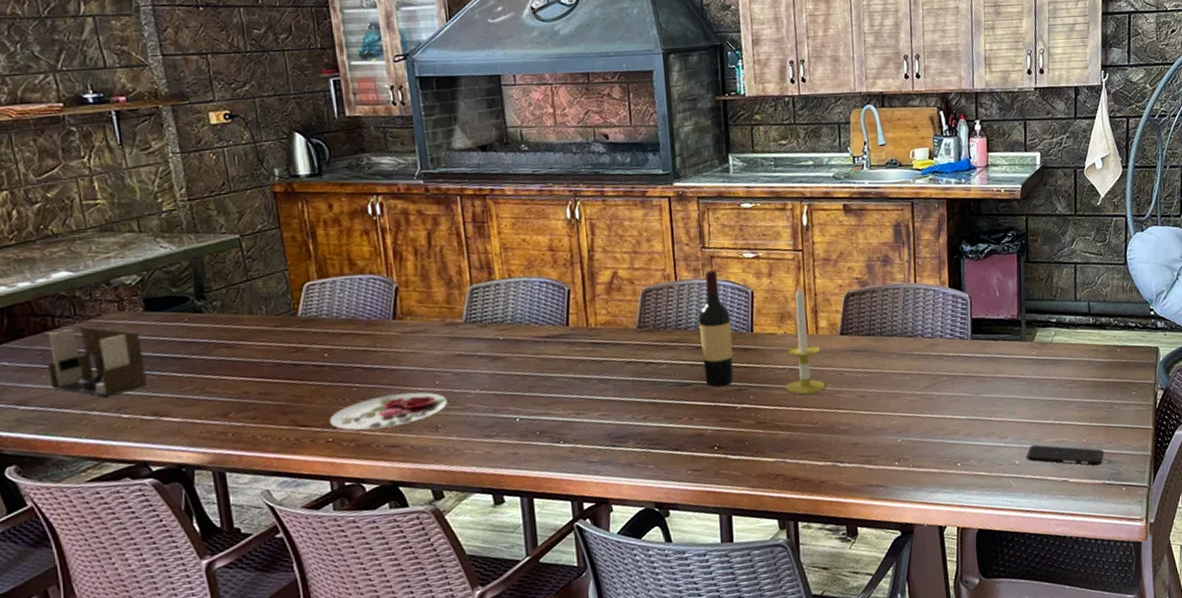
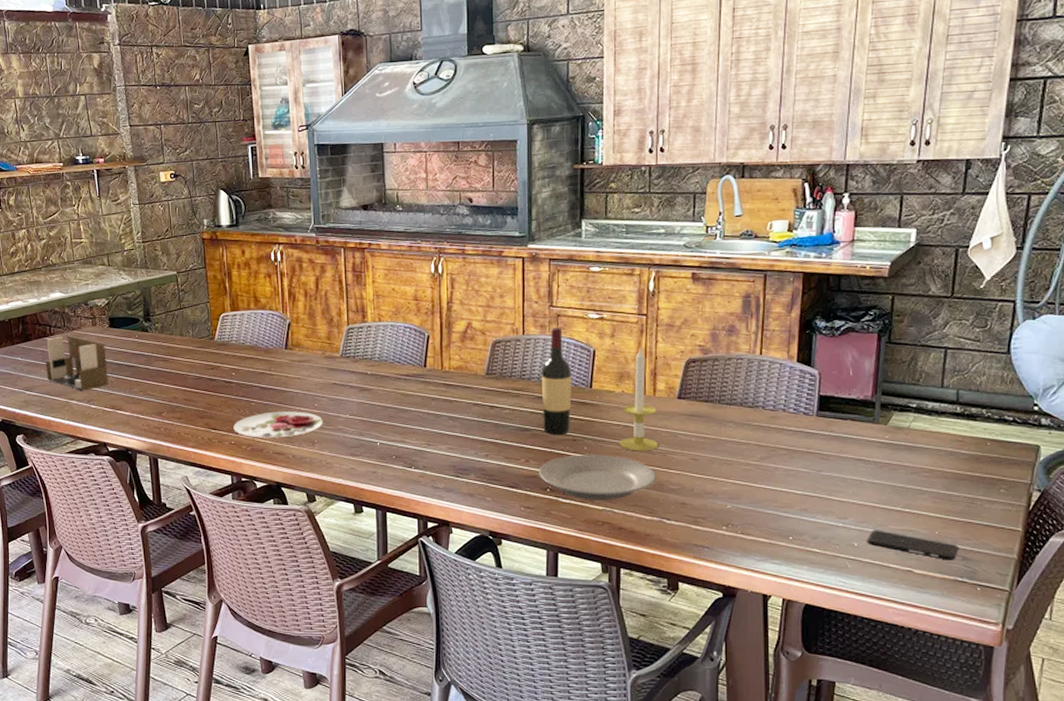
plate: none [704,402,827,453] -> present [539,454,657,501]

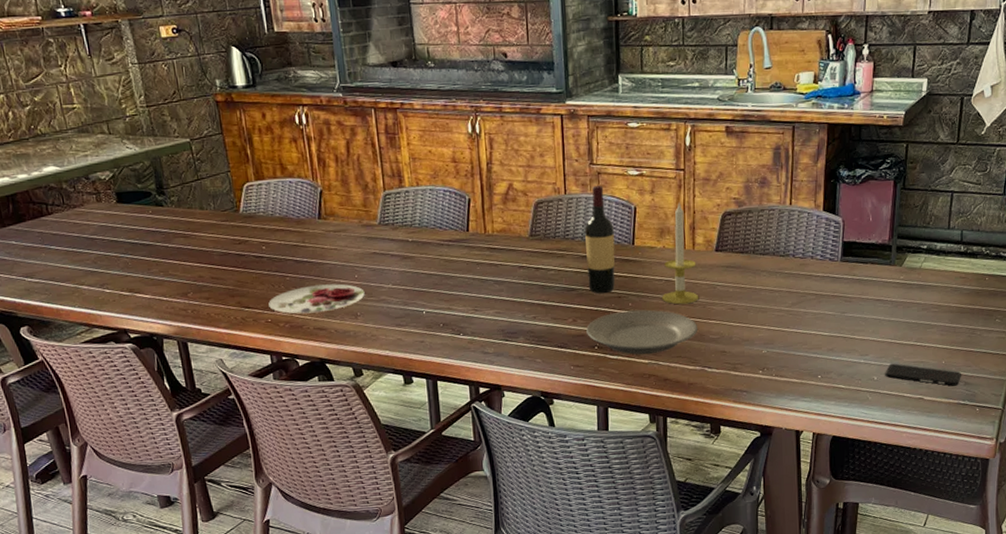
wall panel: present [45,335,108,391] -> none [44,214,123,275]

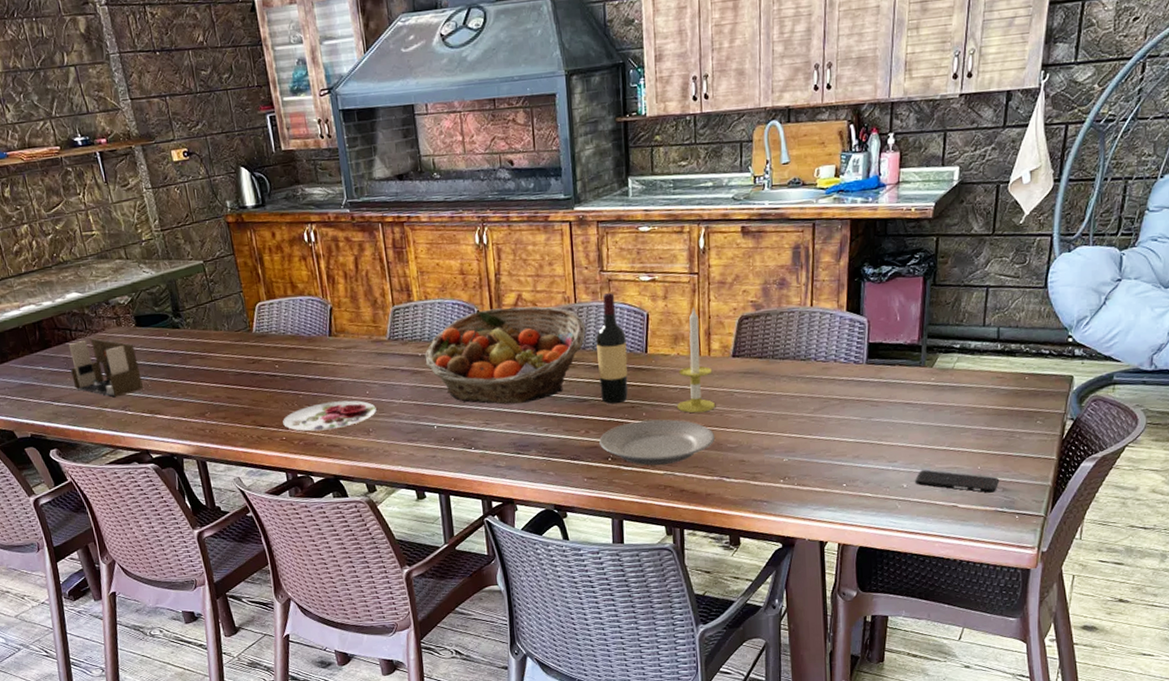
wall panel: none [44,214,123,275] -> present [68,338,143,398]
fruit basket: none [415,196,576,292] -> present [424,306,587,405]

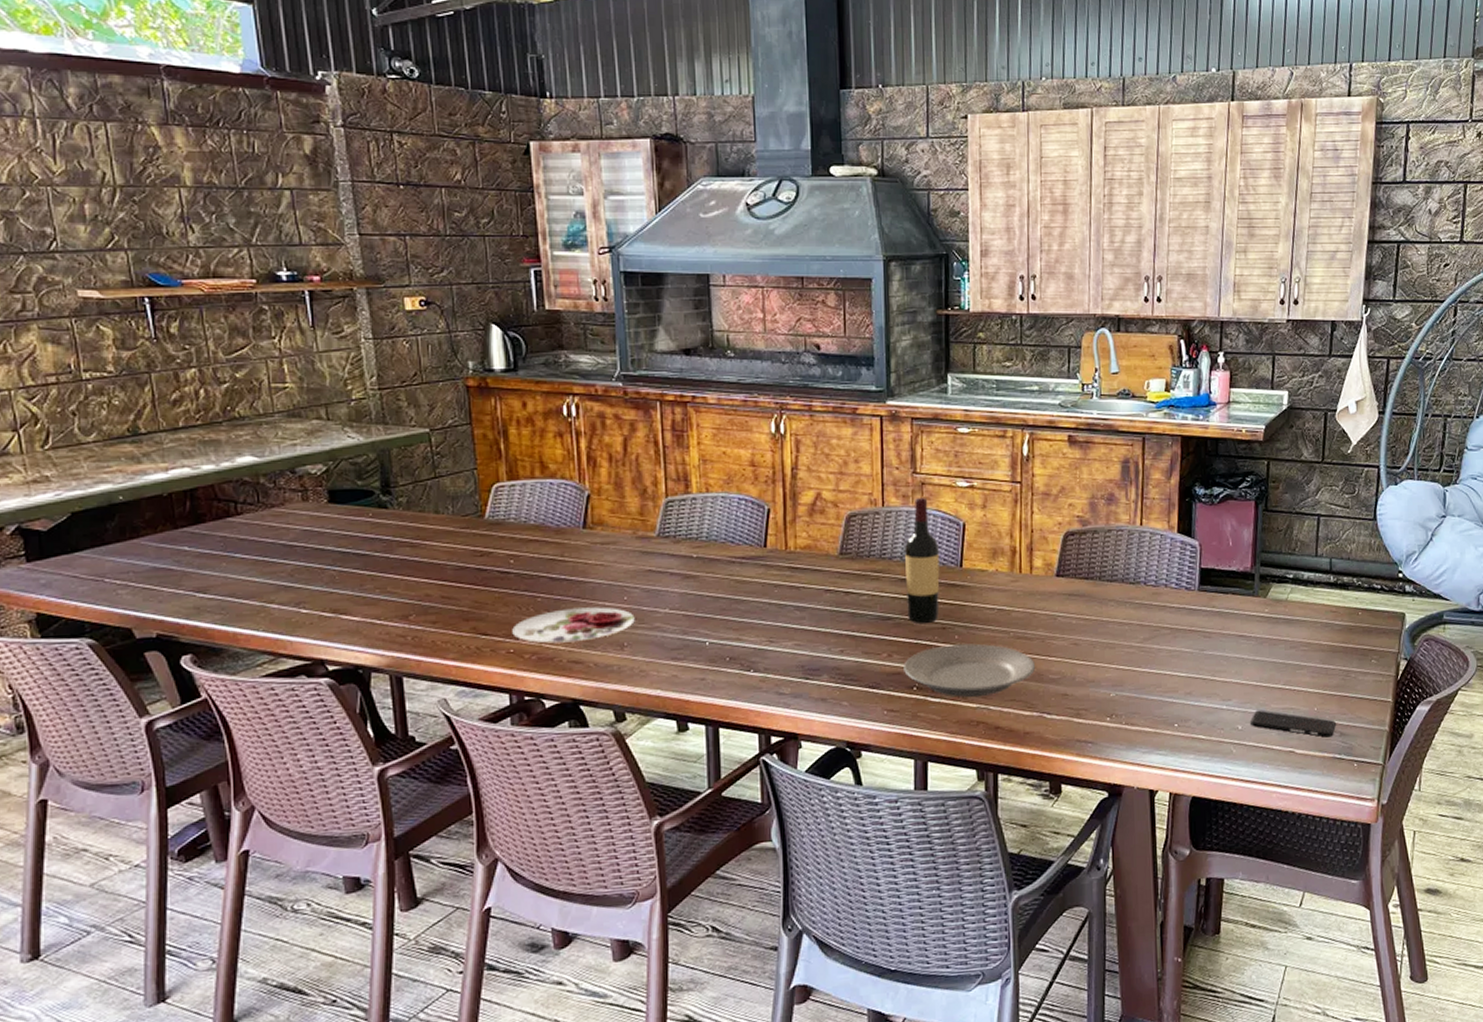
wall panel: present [68,338,143,398] -> none [227,515,327,591]
fruit basket: present [424,306,587,405] -> none [700,507,894,620]
candle: present [677,307,716,413] -> none [994,519,1037,638]

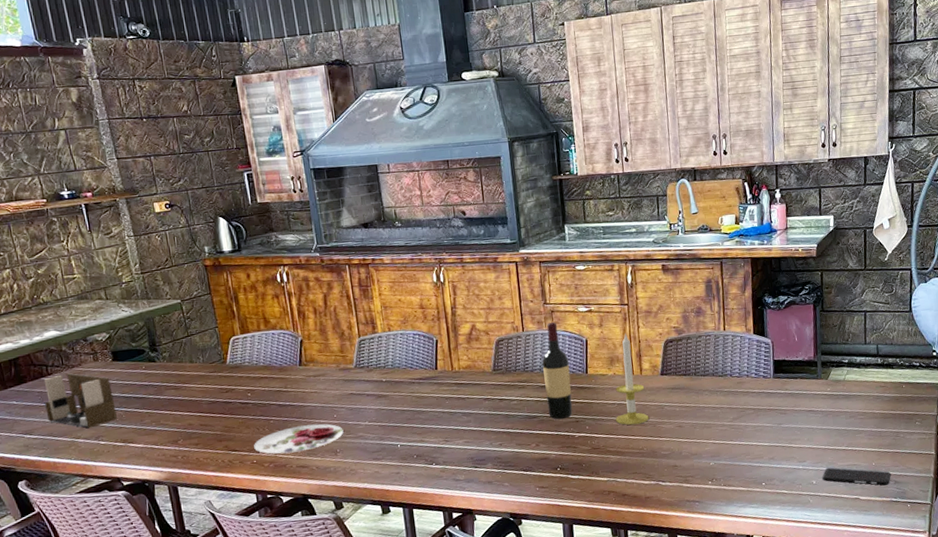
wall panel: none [227,515,327,591] -> present [44,373,117,429]
plate: present [904,643,1036,698] -> none [548,431,651,474]
candle: none [994,519,1037,638] -> present [616,333,650,425]

